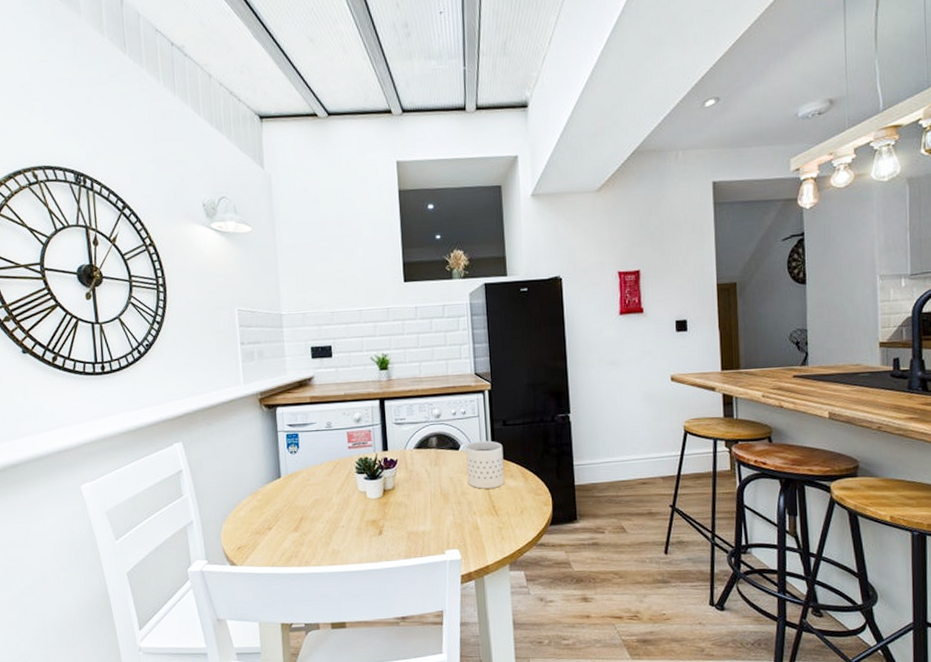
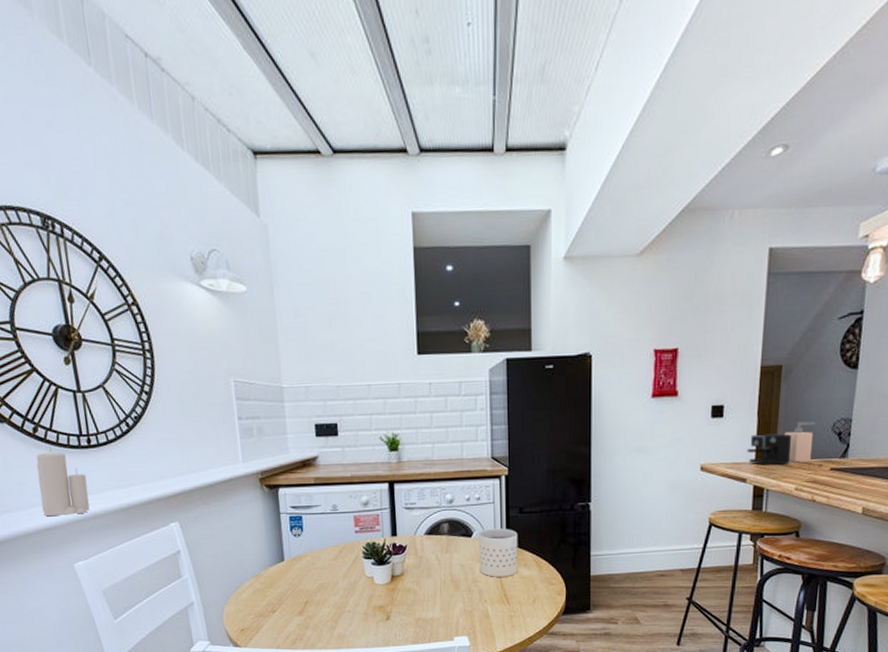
candle: none [53,374,100,440] -> present [36,446,90,517]
coffee maker: none [712,344,786,375] -> present [747,433,824,467]
soap dispenser: none [746,332,774,372] -> present [784,421,816,463]

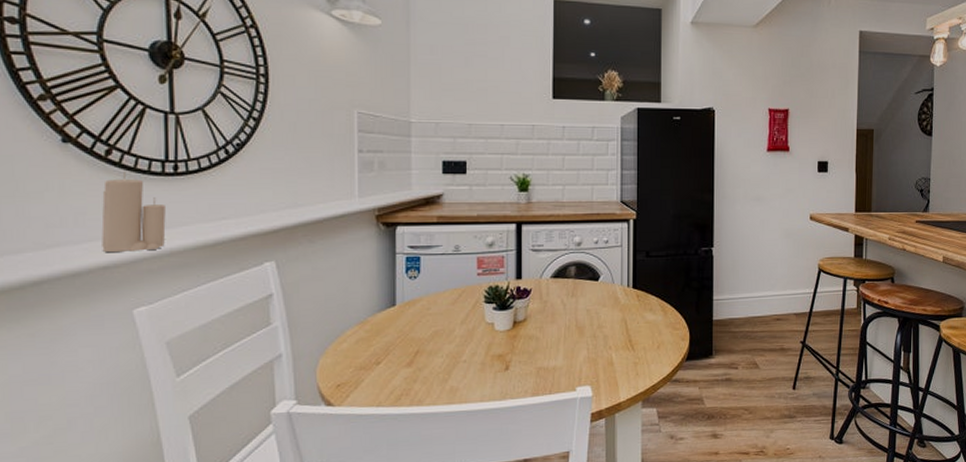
mug: present [478,528,518,577] -> none [605,272,644,322]
coffee maker: present [747,433,824,467] -> none [848,188,910,220]
soap dispenser: present [784,421,816,463] -> none [878,179,903,215]

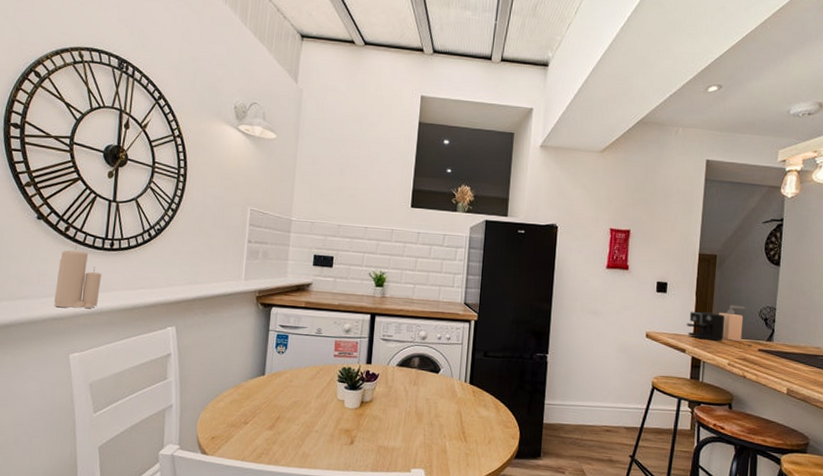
coffee maker: none [848,188,910,220] -> present [686,311,753,347]
soap dispenser: none [878,179,903,215] -> present [718,304,746,342]

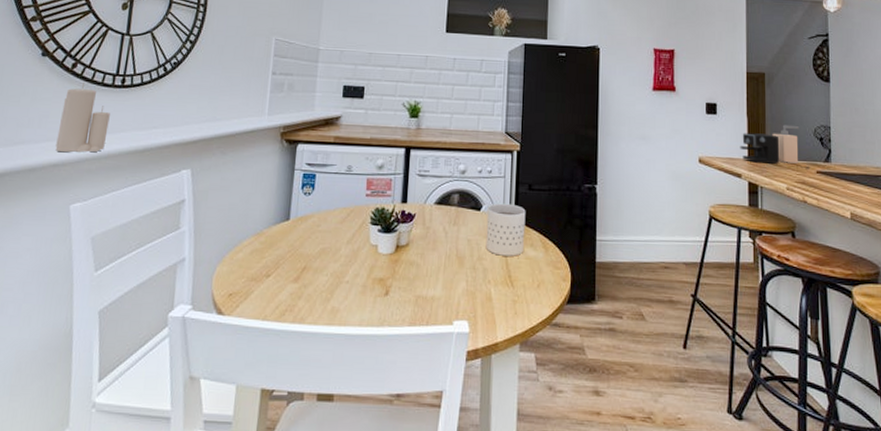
mug: none [442,367,481,415] -> present [485,203,526,256]

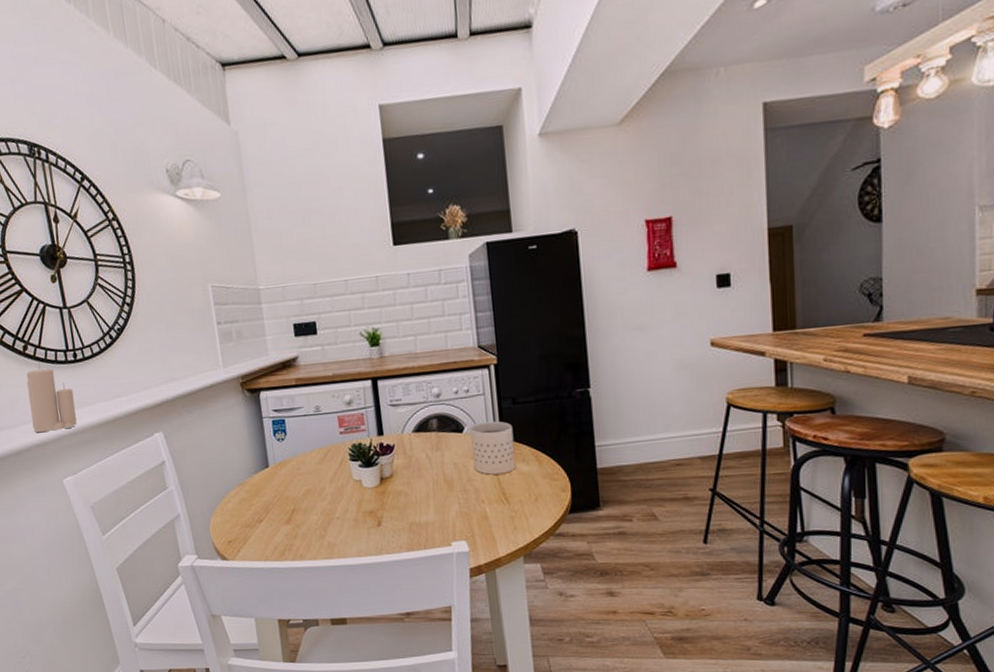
coffee maker: present [740,133,810,169] -> none [762,299,855,336]
soap dispenser: present [772,124,799,164] -> none [804,283,840,331]

